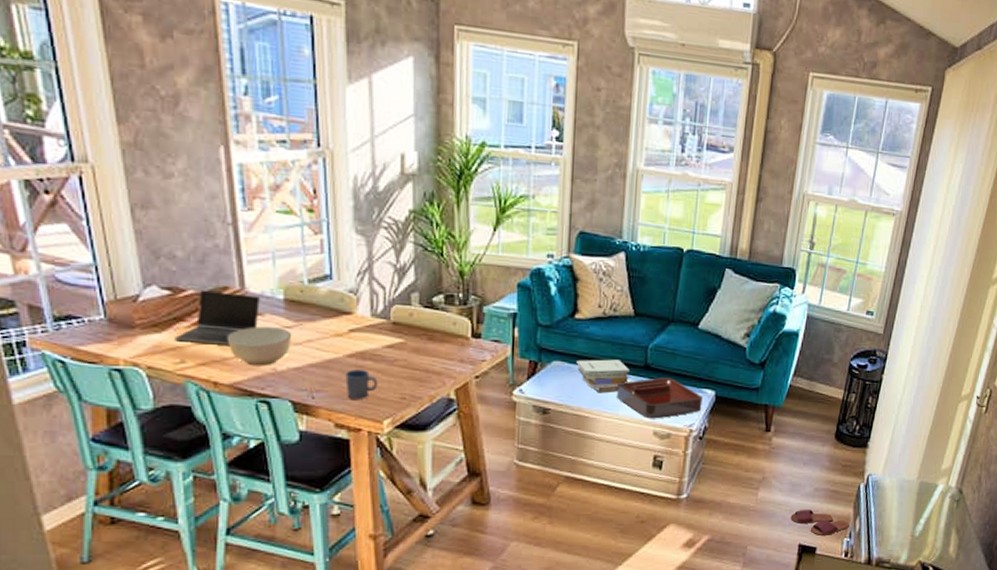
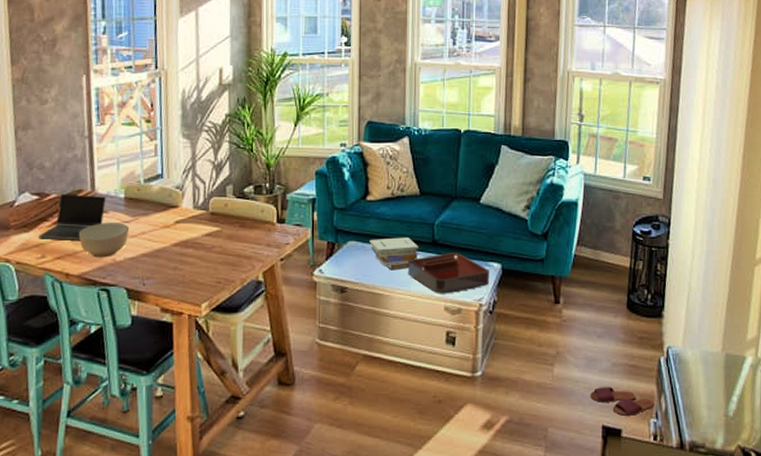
mug: present [345,369,378,399] -> none [171,257,198,285]

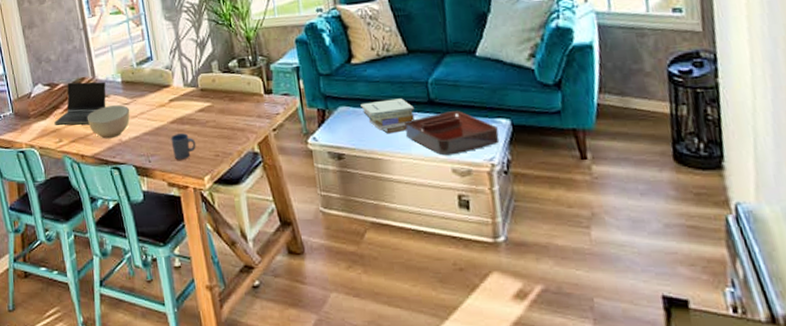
mug: none [171,257,198,285] -> present [171,133,196,160]
slippers: present [590,387,654,416] -> none [641,251,728,284]

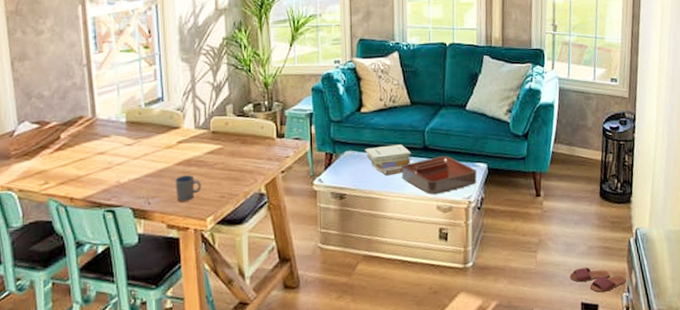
laptop computer: present [54,81,106,125] -> none [41,121,107,166]
bowl: present [87,105,130,139] -> none [81,146,132,181]
slippers: none [641,251,728,284] -> present [570,268,626,292]

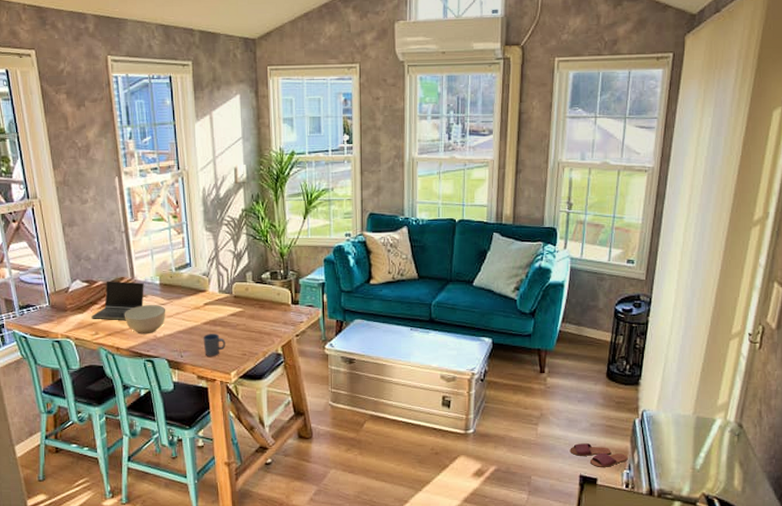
laptop computer: none [41,121,107,166] -> present [91,281,144,320]
bowl: none [81,146,132,181] -> present [124,305,166,334]
books: present [365,144,411,176] -> none [373,316,417,345]
decorative tray: present [401,156,477,195] -> none [407,329,481,365]

